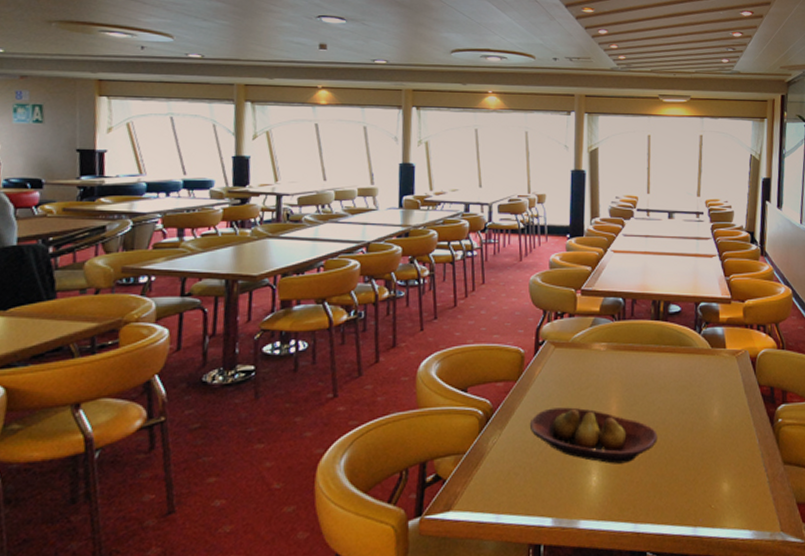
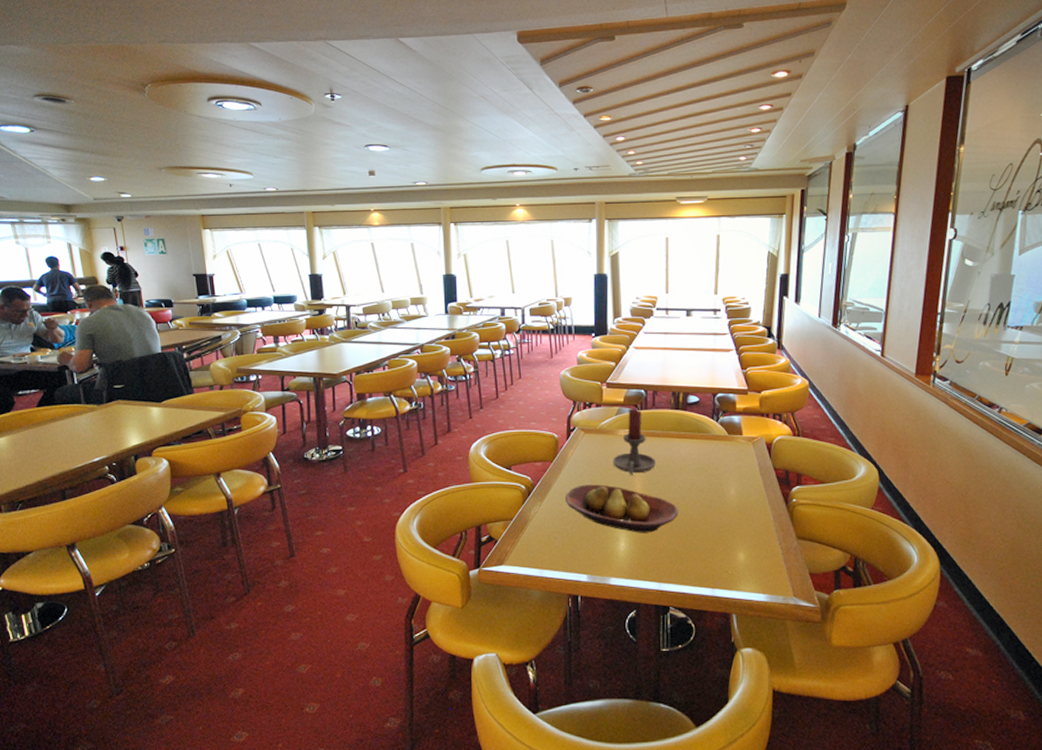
candle holder: none [586,318,633,395] -> present [613,408,656,475]

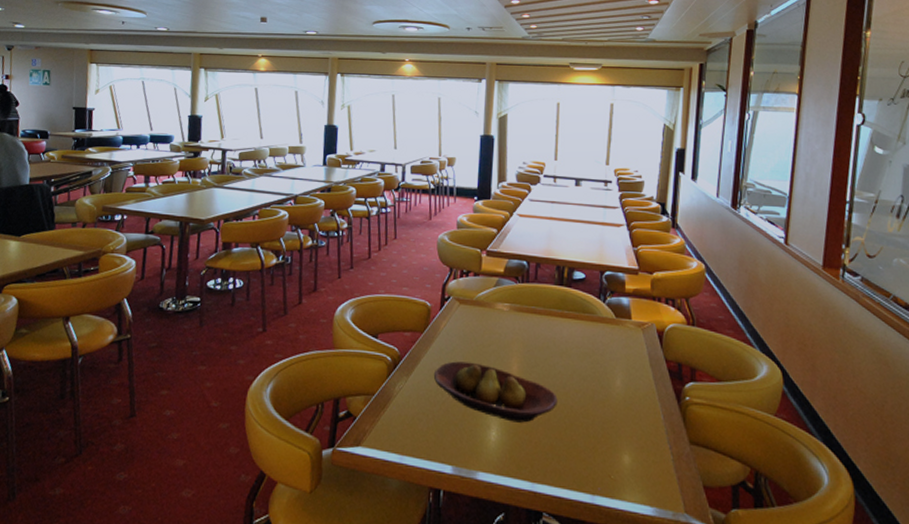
candle holder: present [613,408,656,475] -> none [488,280,535,355]

